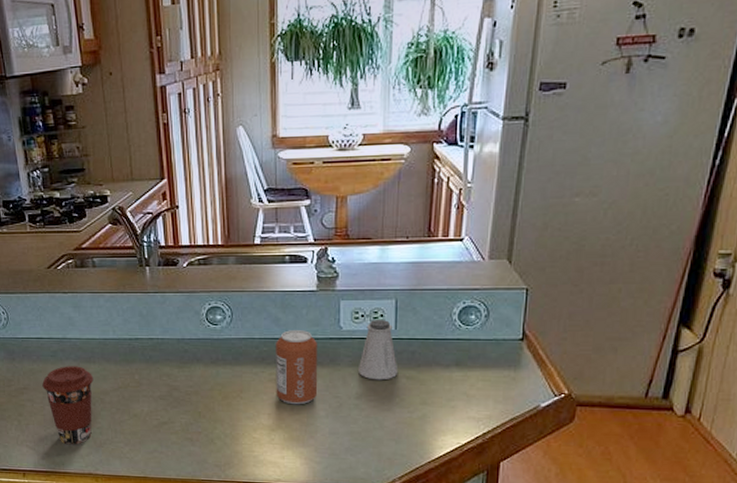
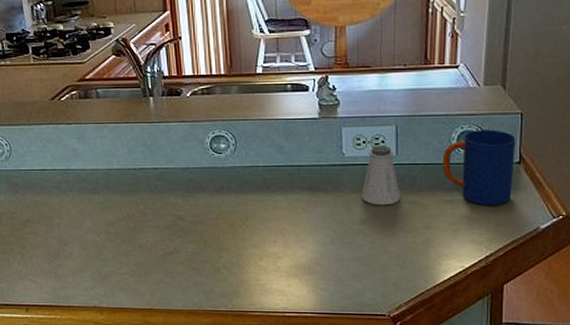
coffee cup: present [42,366,94,445] -> none [46,197,98,278]
can: present [276,330,318,405] -> none [280,157,323,232]
mug: none [442,305,520,383] -> present [442,129,516,206]

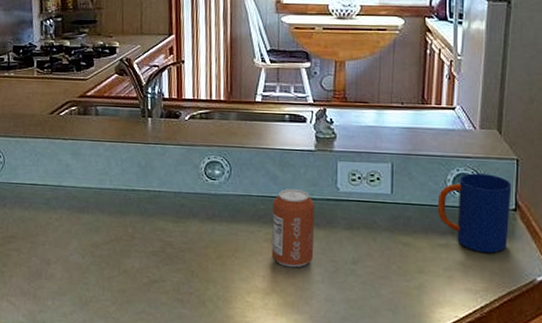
can: none [280,157,323,232] -> present [271,189,314,268]
saltshaker: present [361,145,401,206] -> none [354,181,395,246]

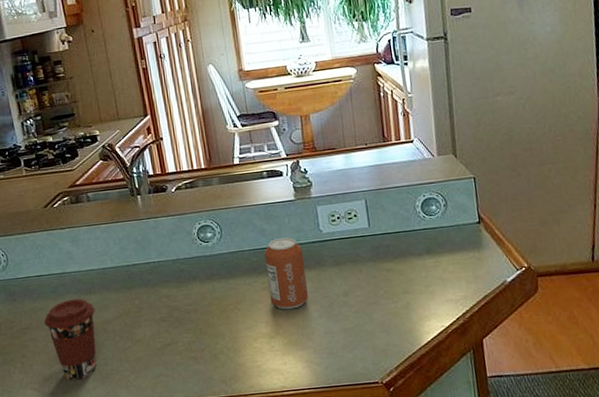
coffee cup: none [31,215,86,302] -> present [44,298,97,381]
mug: present [437,173,512,254] -> none [410,194,477,266]

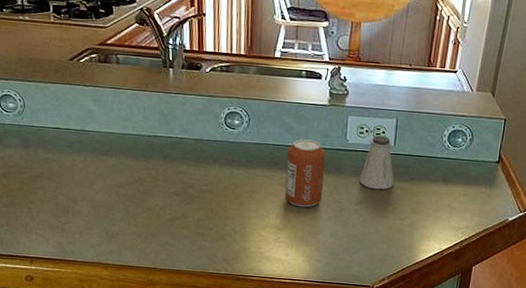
coffee cup: present [44,298,97,381] -> none [56,157,110,235]
saltshaker: none [341,218,378,276] -> present [359,135,394,190]

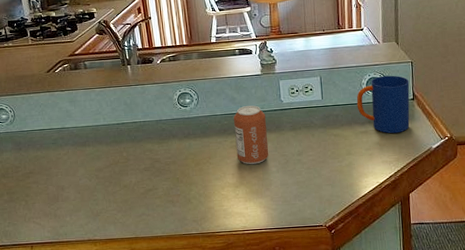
saltshaker: present [359,135,394,190] -> none [297,92,328,139]
mug: none [432,130,498,198] -> present [356,75,410,134]

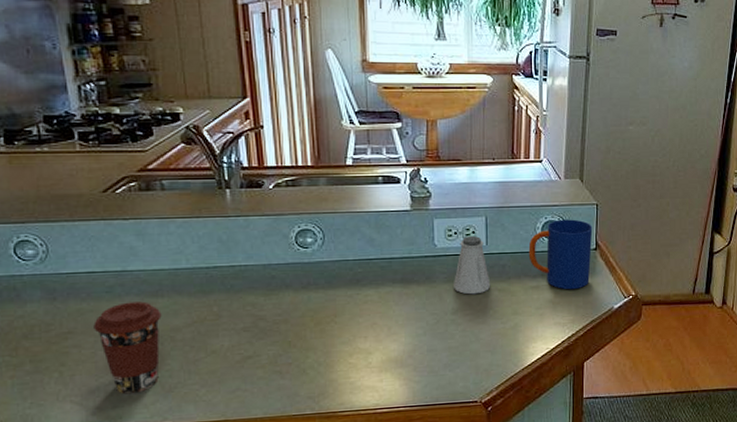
coffee cup: none [45,150,89,217] -> present [93,301,162,394]
can: present [234,105,269,165] -> none [371,250,415,326]
saltshaker: none [297,92,328,139] -> present [452,235,491,295]

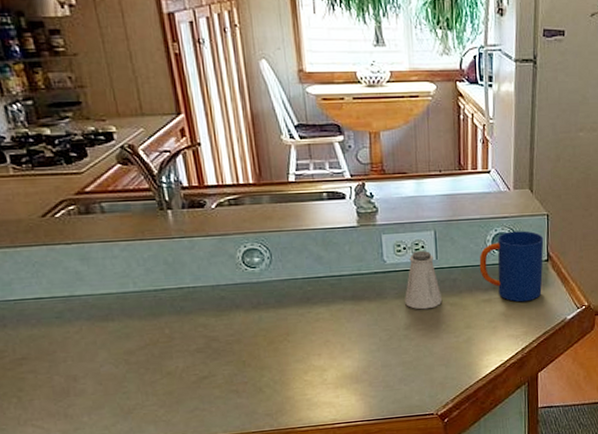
coffee cup: present [93,301,162,394] -> none [46,326,117,417]

